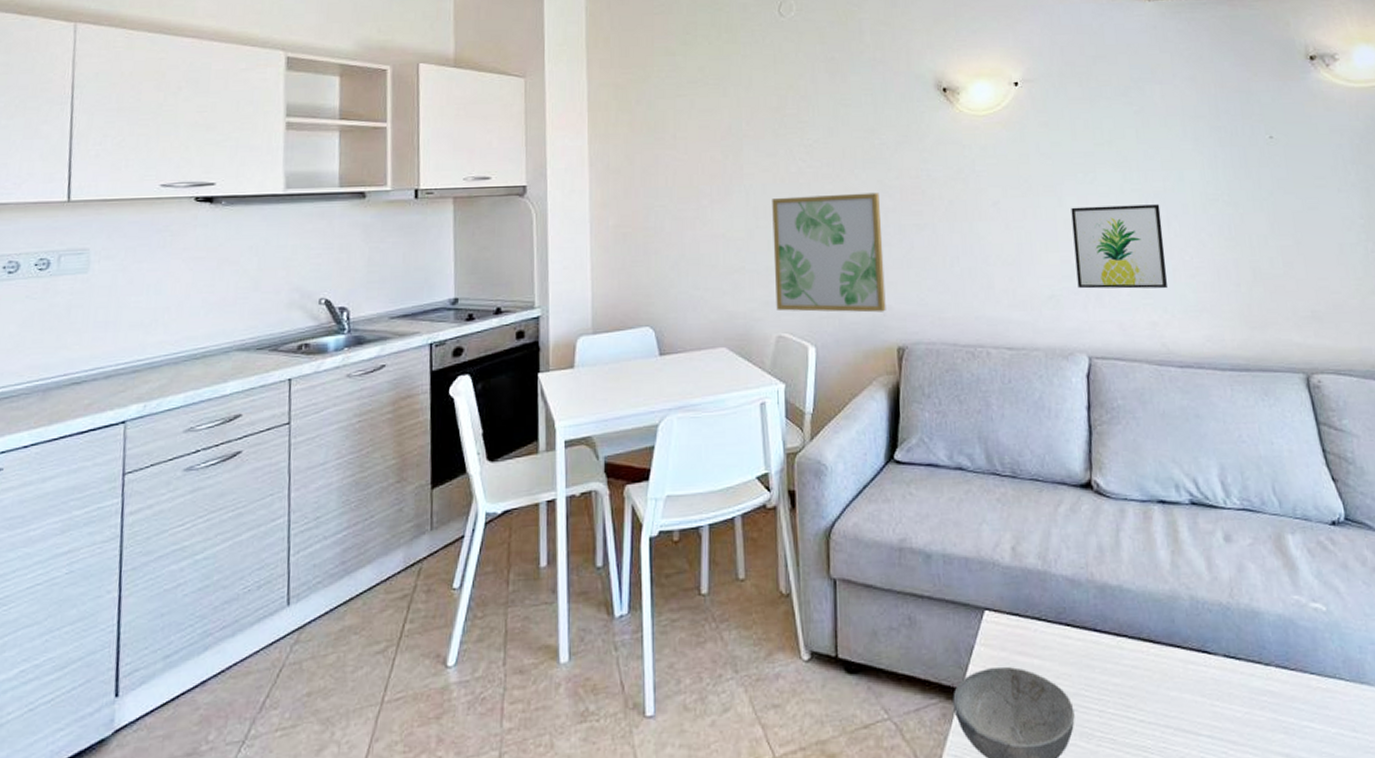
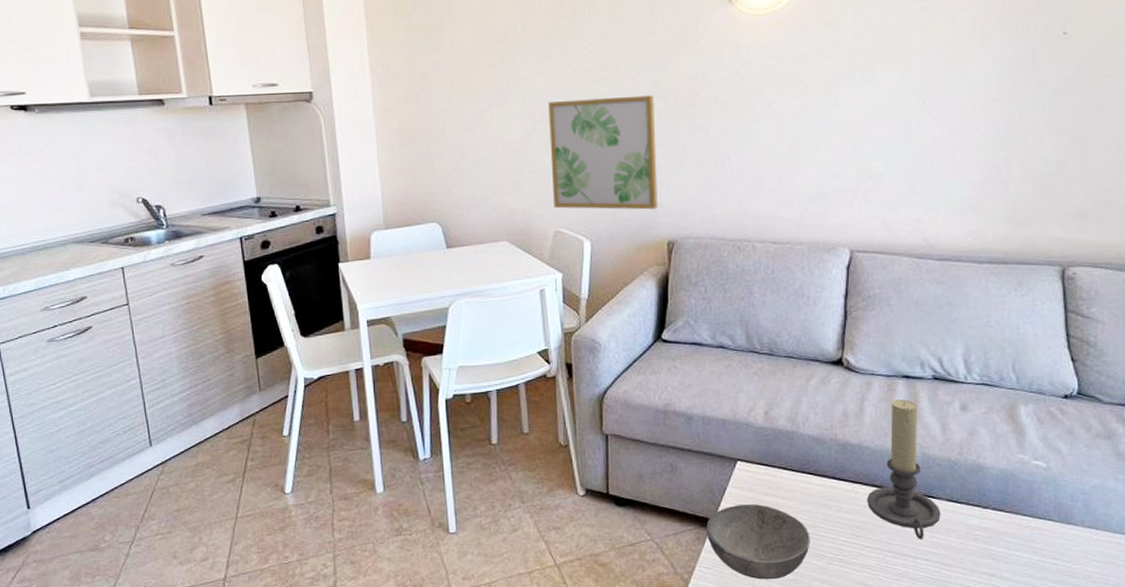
wall art: present [1071,204,1167,289] -> none [846,104,937,187]
candle holder: none [1134,530,1220,709] -> present [867,400,941,539]

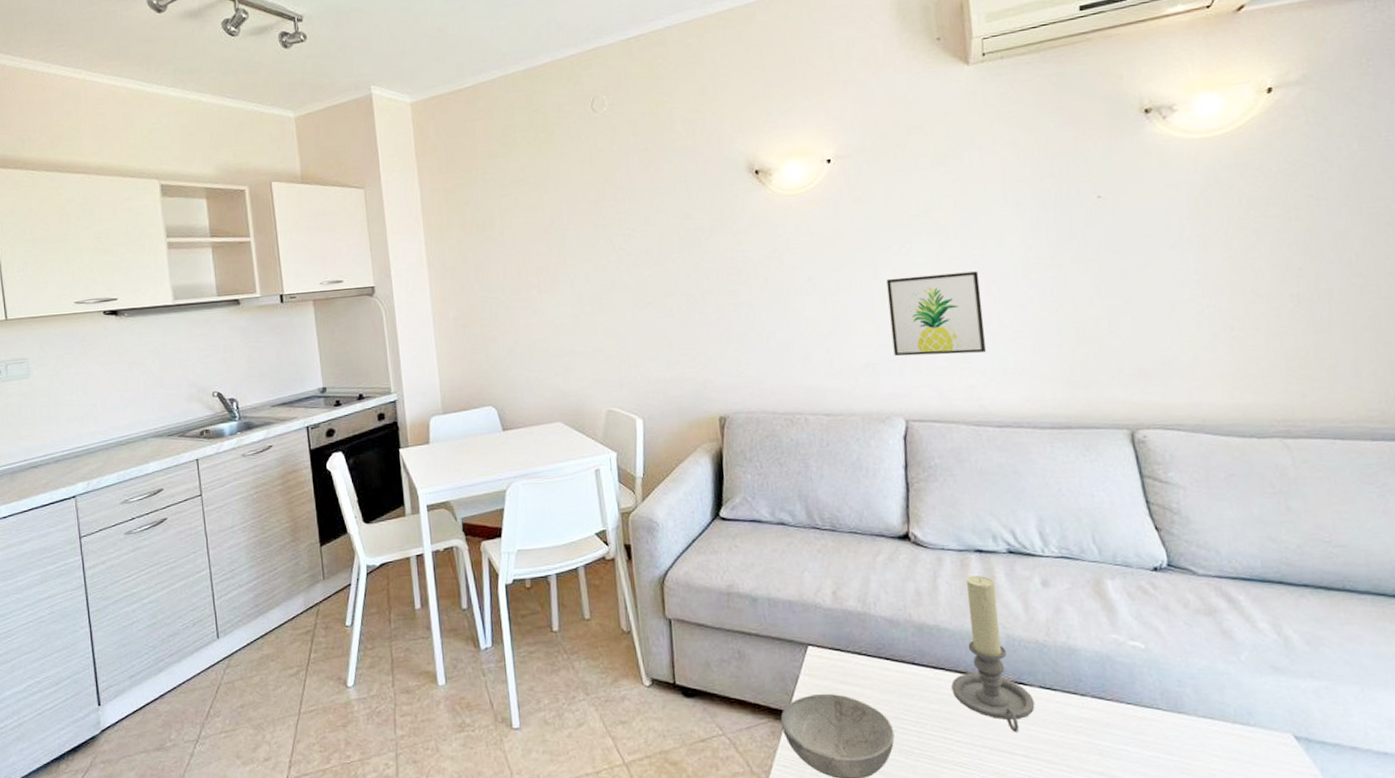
wall art: present [548,95,658,210] -> none [595,275,707,388]
wall art: none [846,104,937,187] -> present [886,271,986,356]

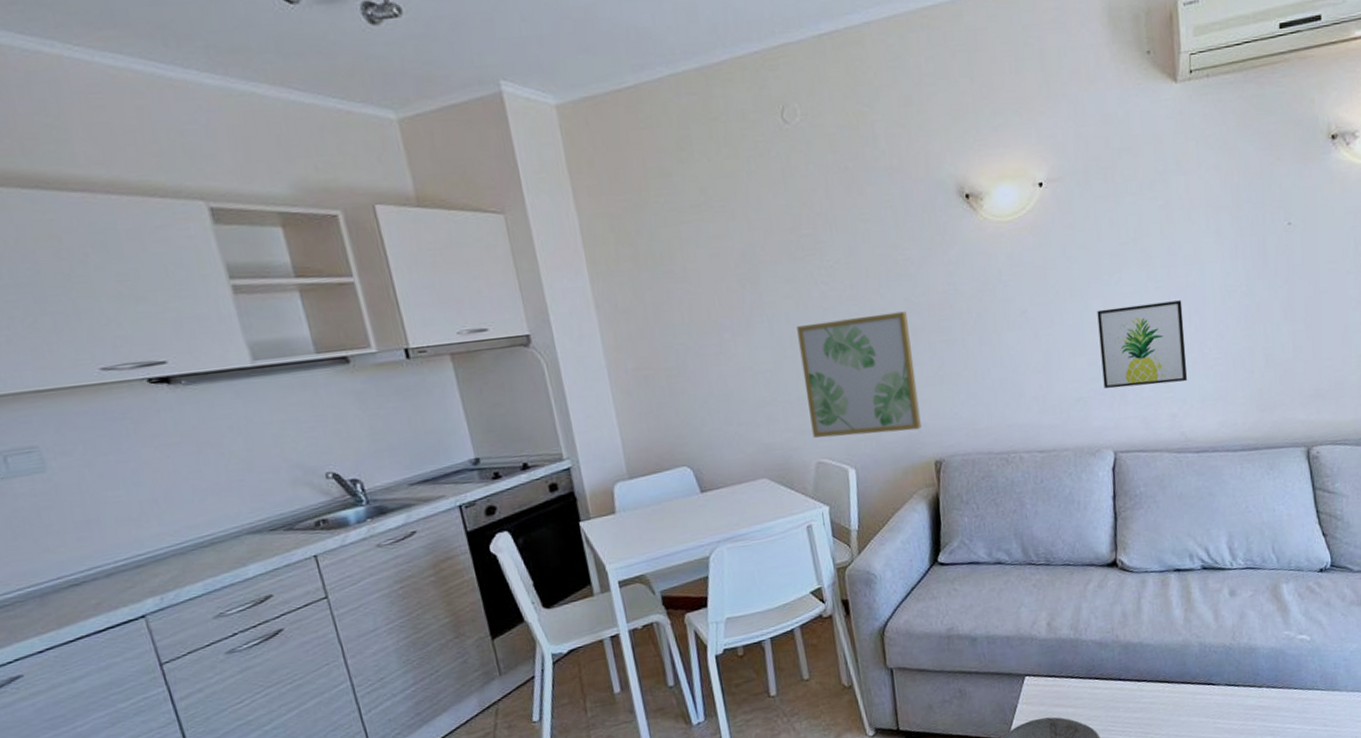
wall art: none [595,275,707,388] -> present [797,311,921,438]
candle holder: present [951,576,1035,732] -> none [1152,592,1221,727]

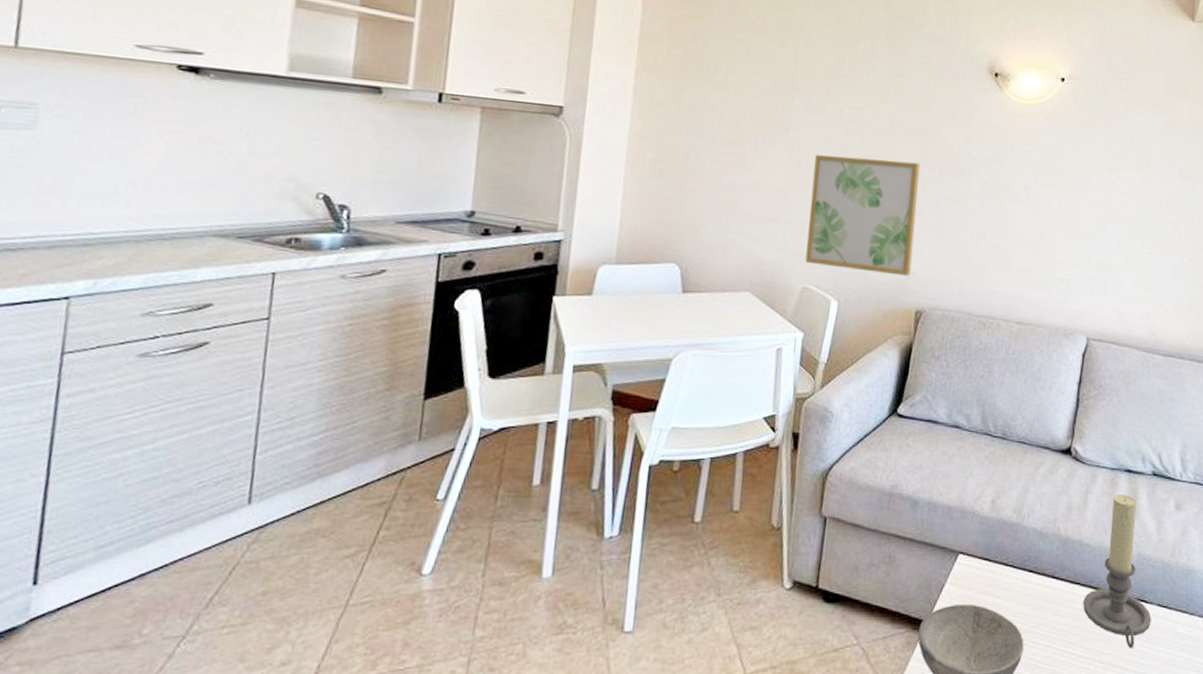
wall art: present [1097,300,1187,389] -> none [1088,201,1171,285]
candle holder: none [1152,592,1221,727] -> present [1083,495,1152,648]

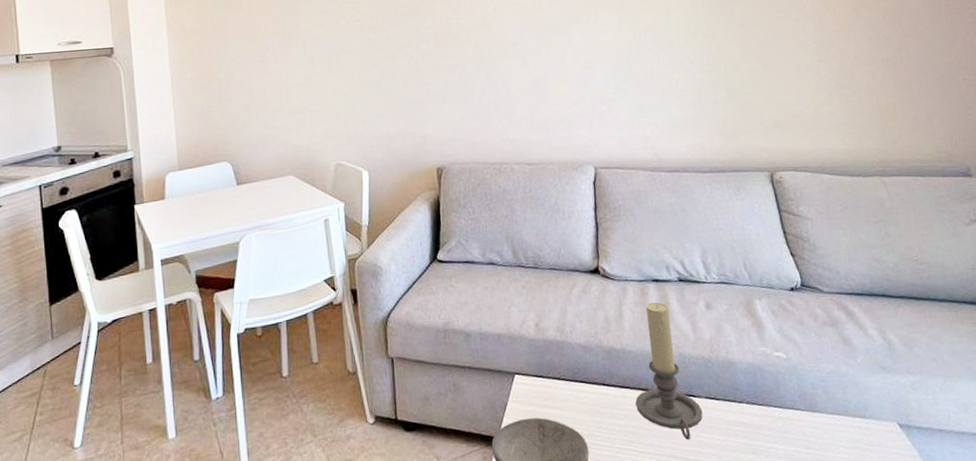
wall art: present [805,155,920,276] -> none [326,40,426,143]

